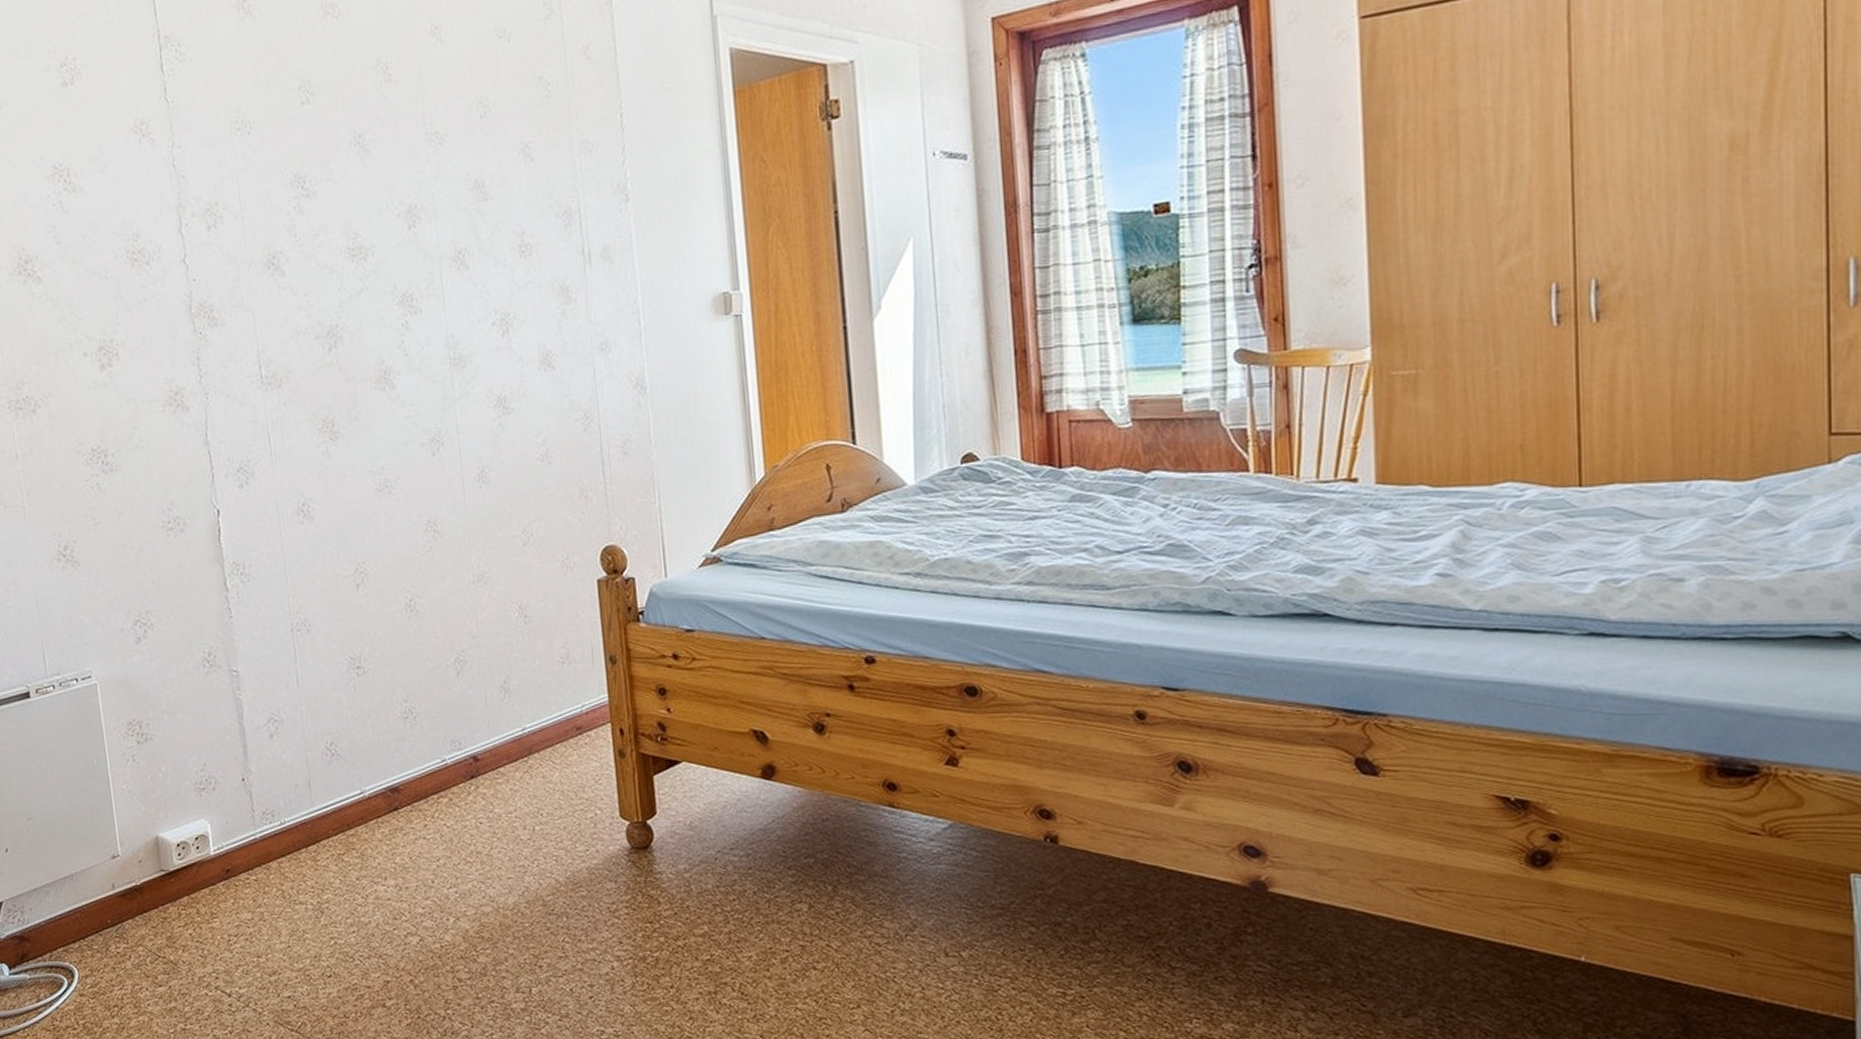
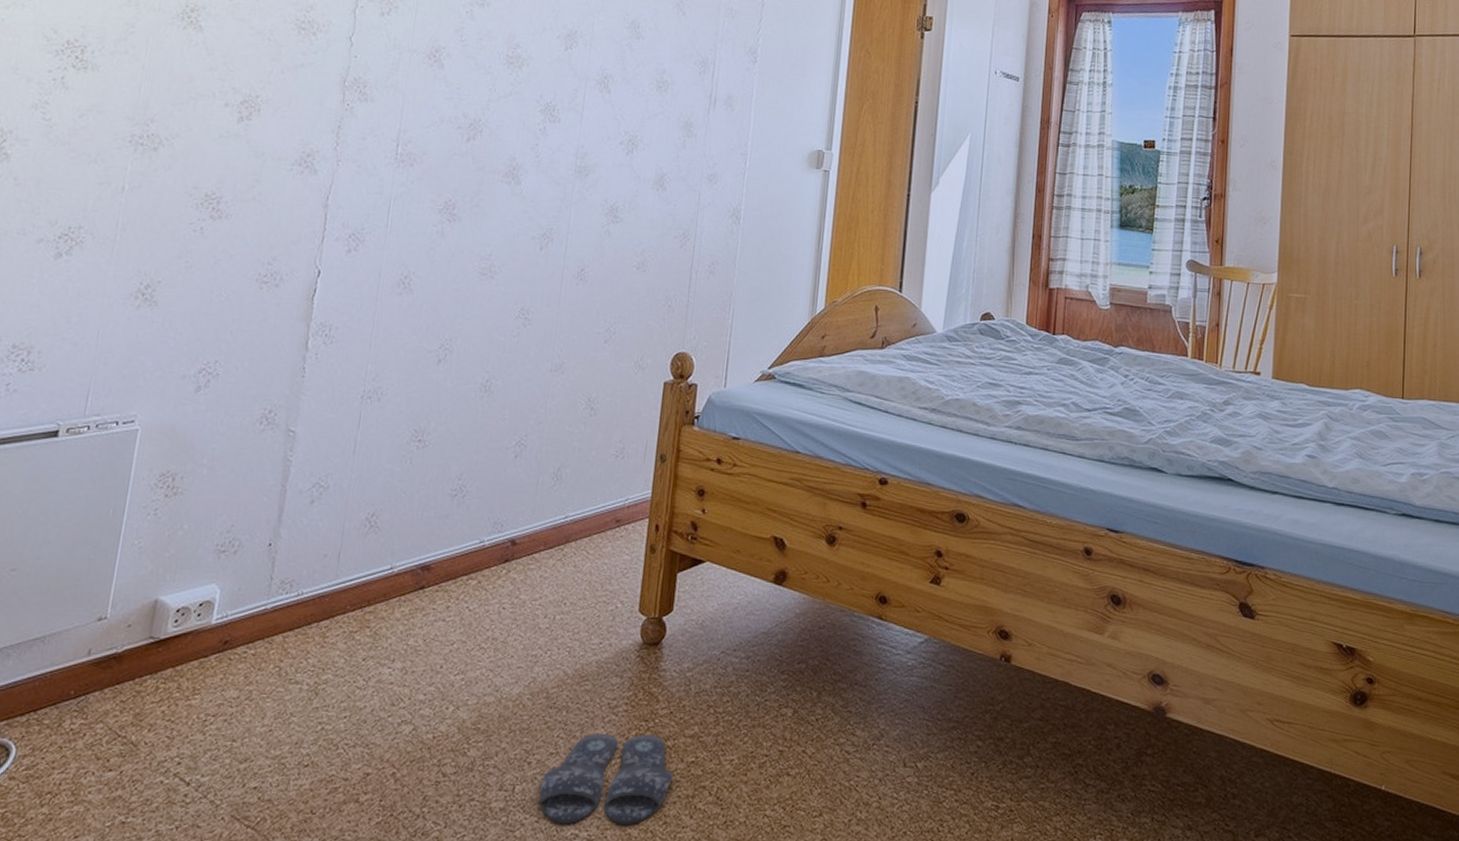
slippers: none [556,935,691,1022] -> present [539,732,675,826]

